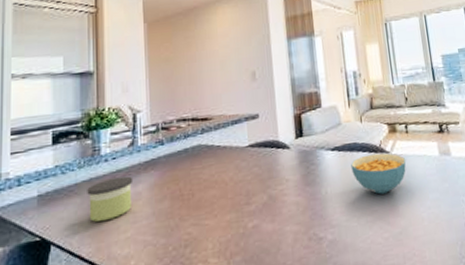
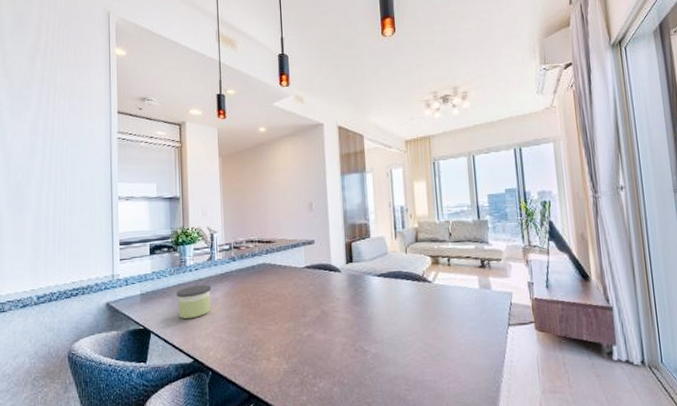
cereal bowl: present [351,153,406,195] -> none [395,282,447,319]

